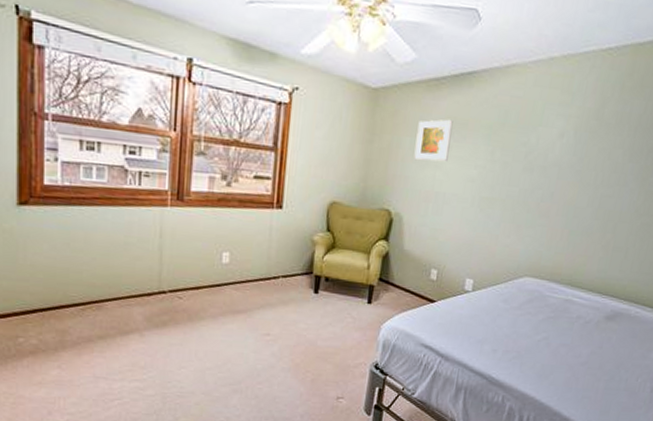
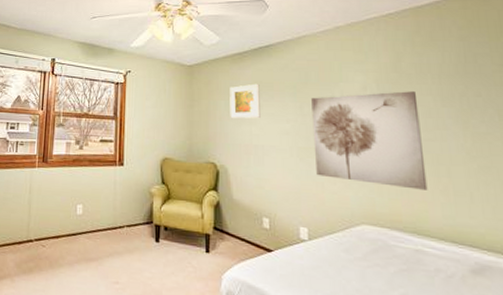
wall art: none [493,141,609,245] -> present [311,91,428,190]

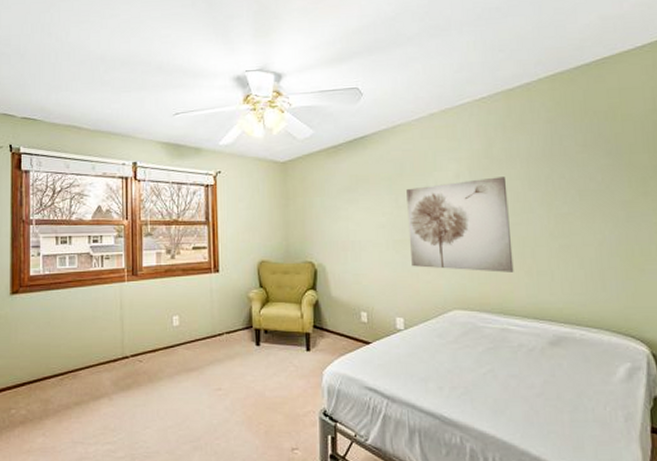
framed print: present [230,83,260,119] -> none [325,177,357,216]

